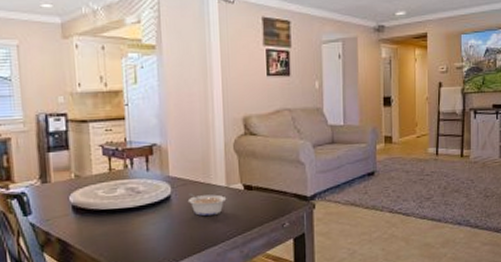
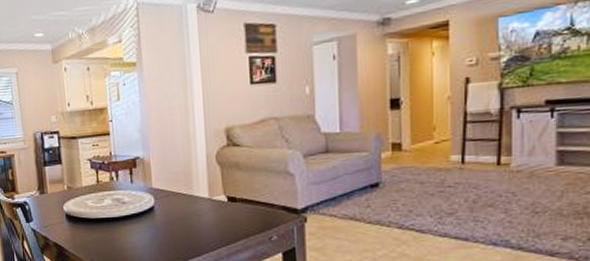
legume: present [187,193,227,216] -> none [170,204,210,226]

